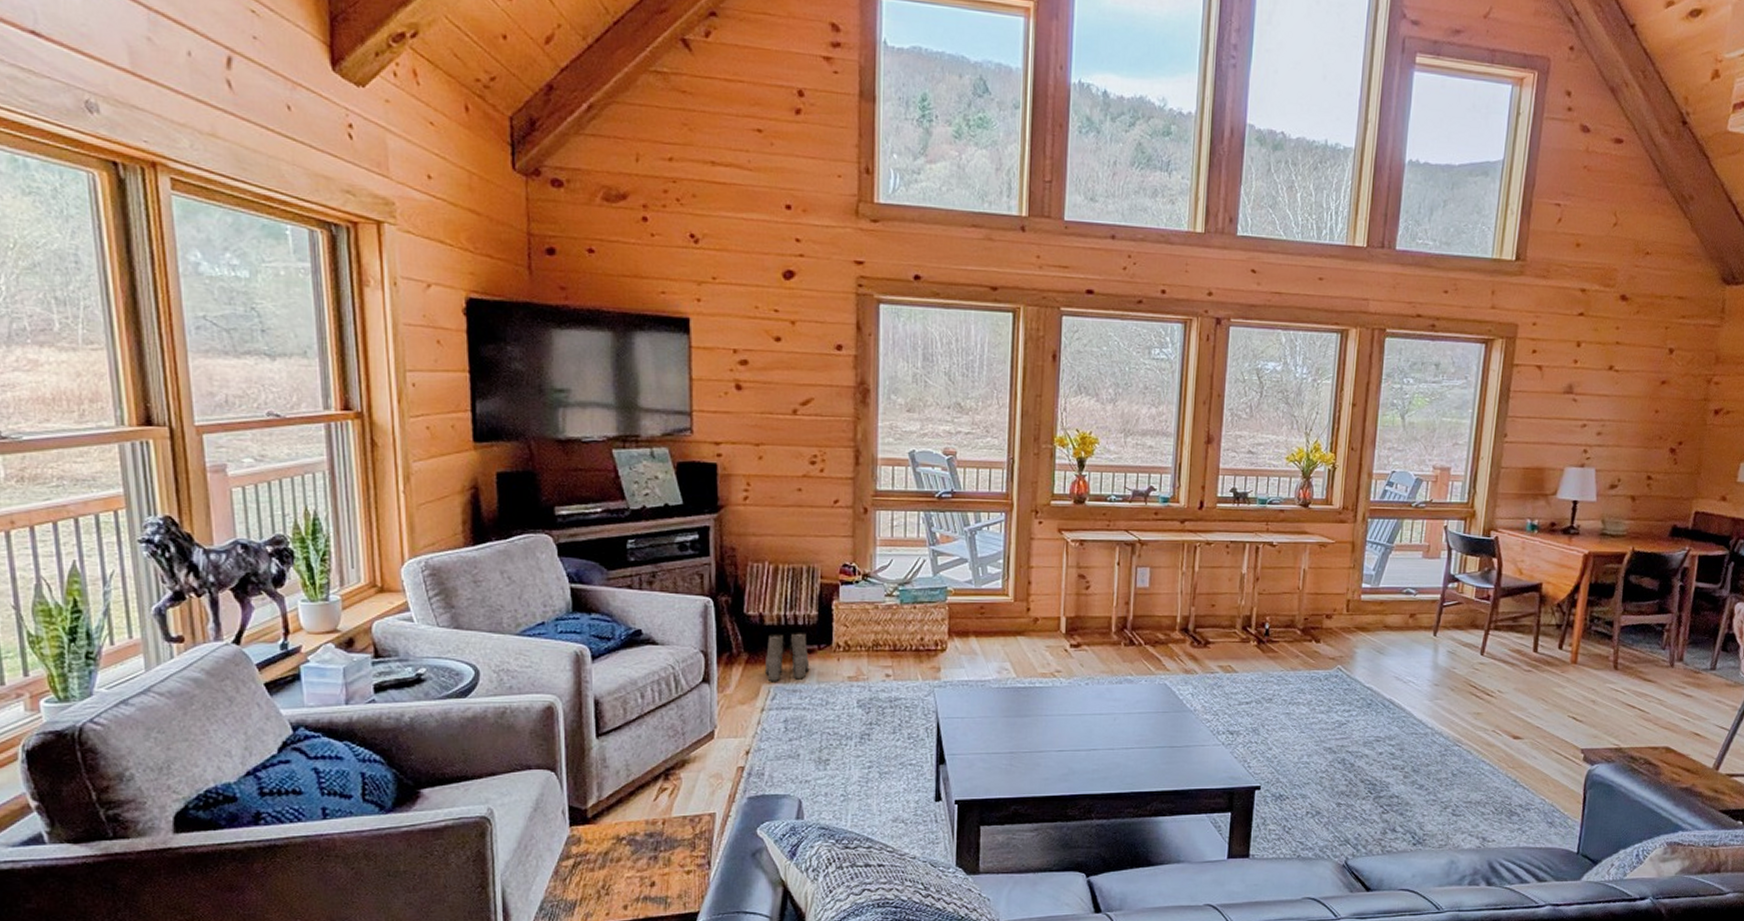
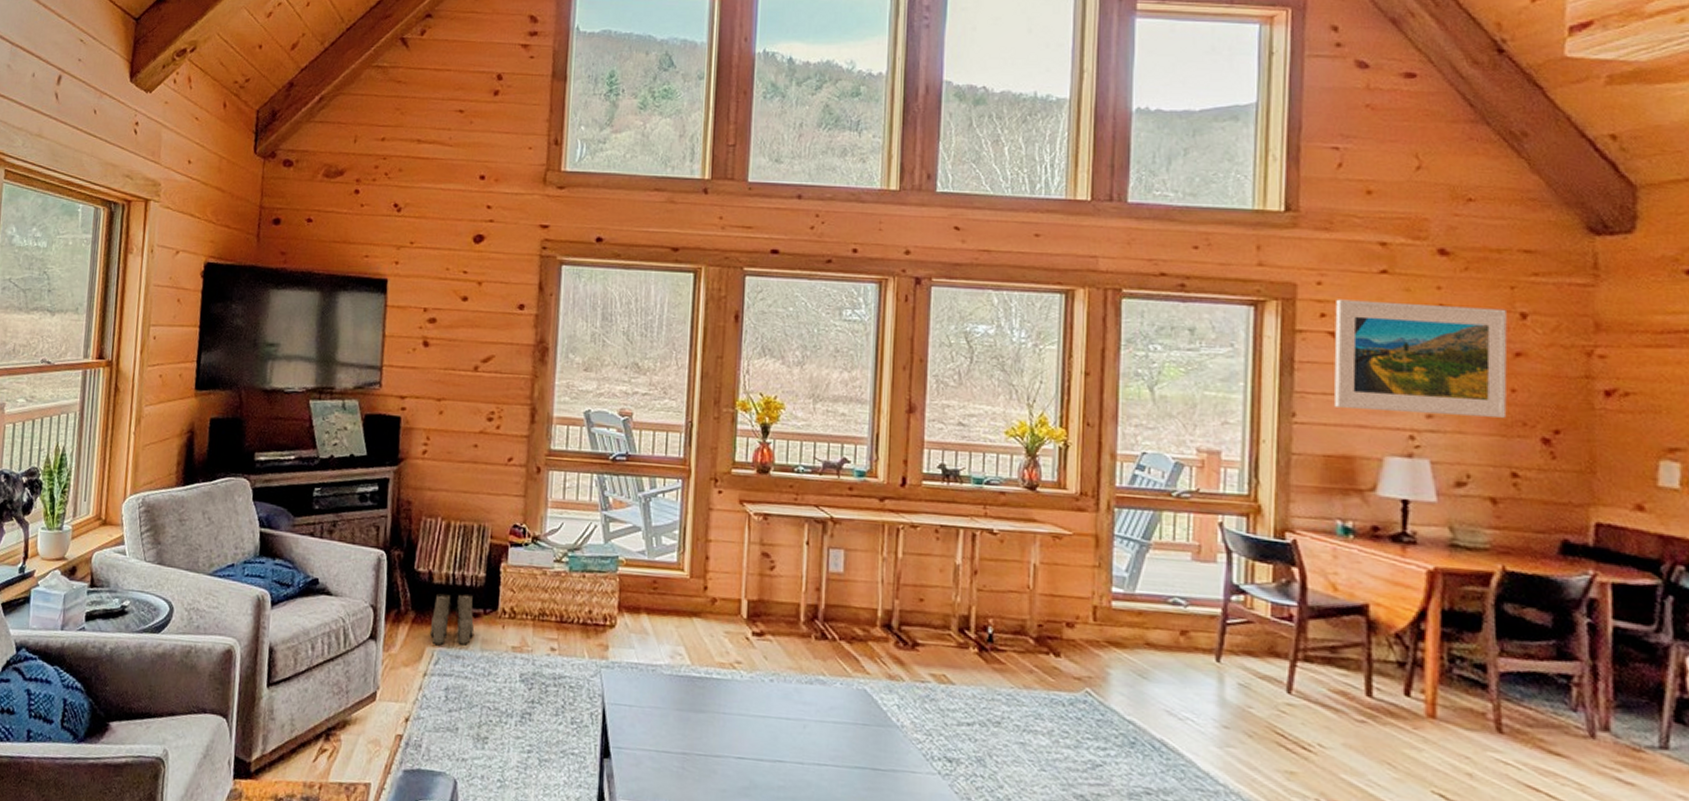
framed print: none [1534,337,1660,433] -> present [1333,299,1508,418]

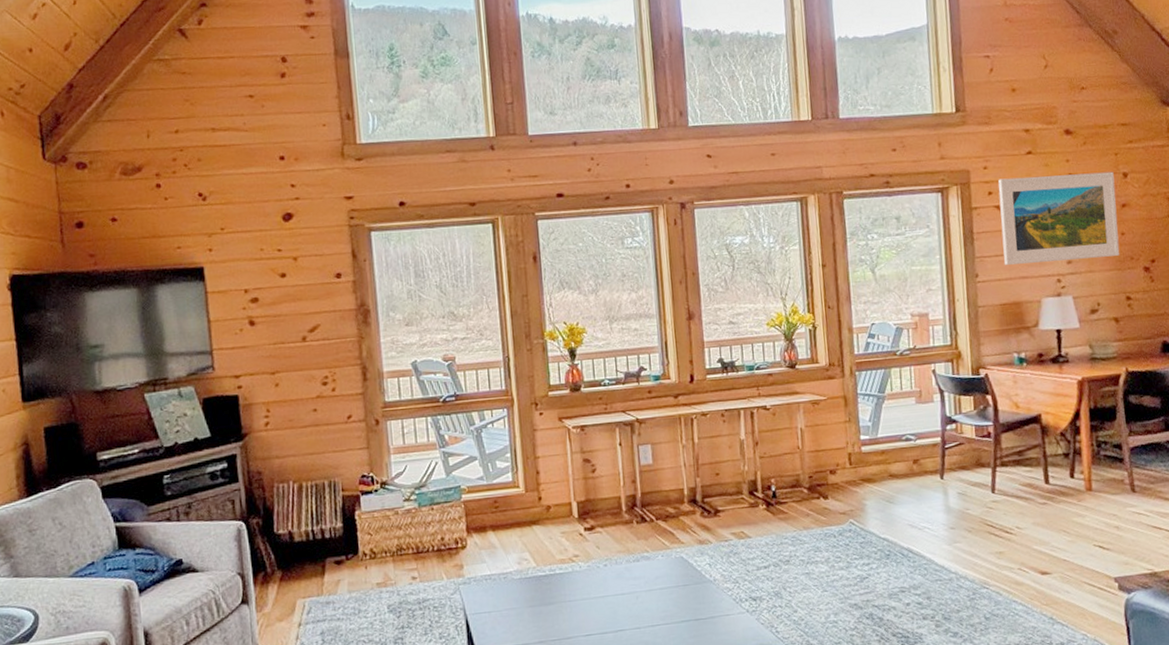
boots: present [430,593,474,646] -> none [298,545,339,597]

